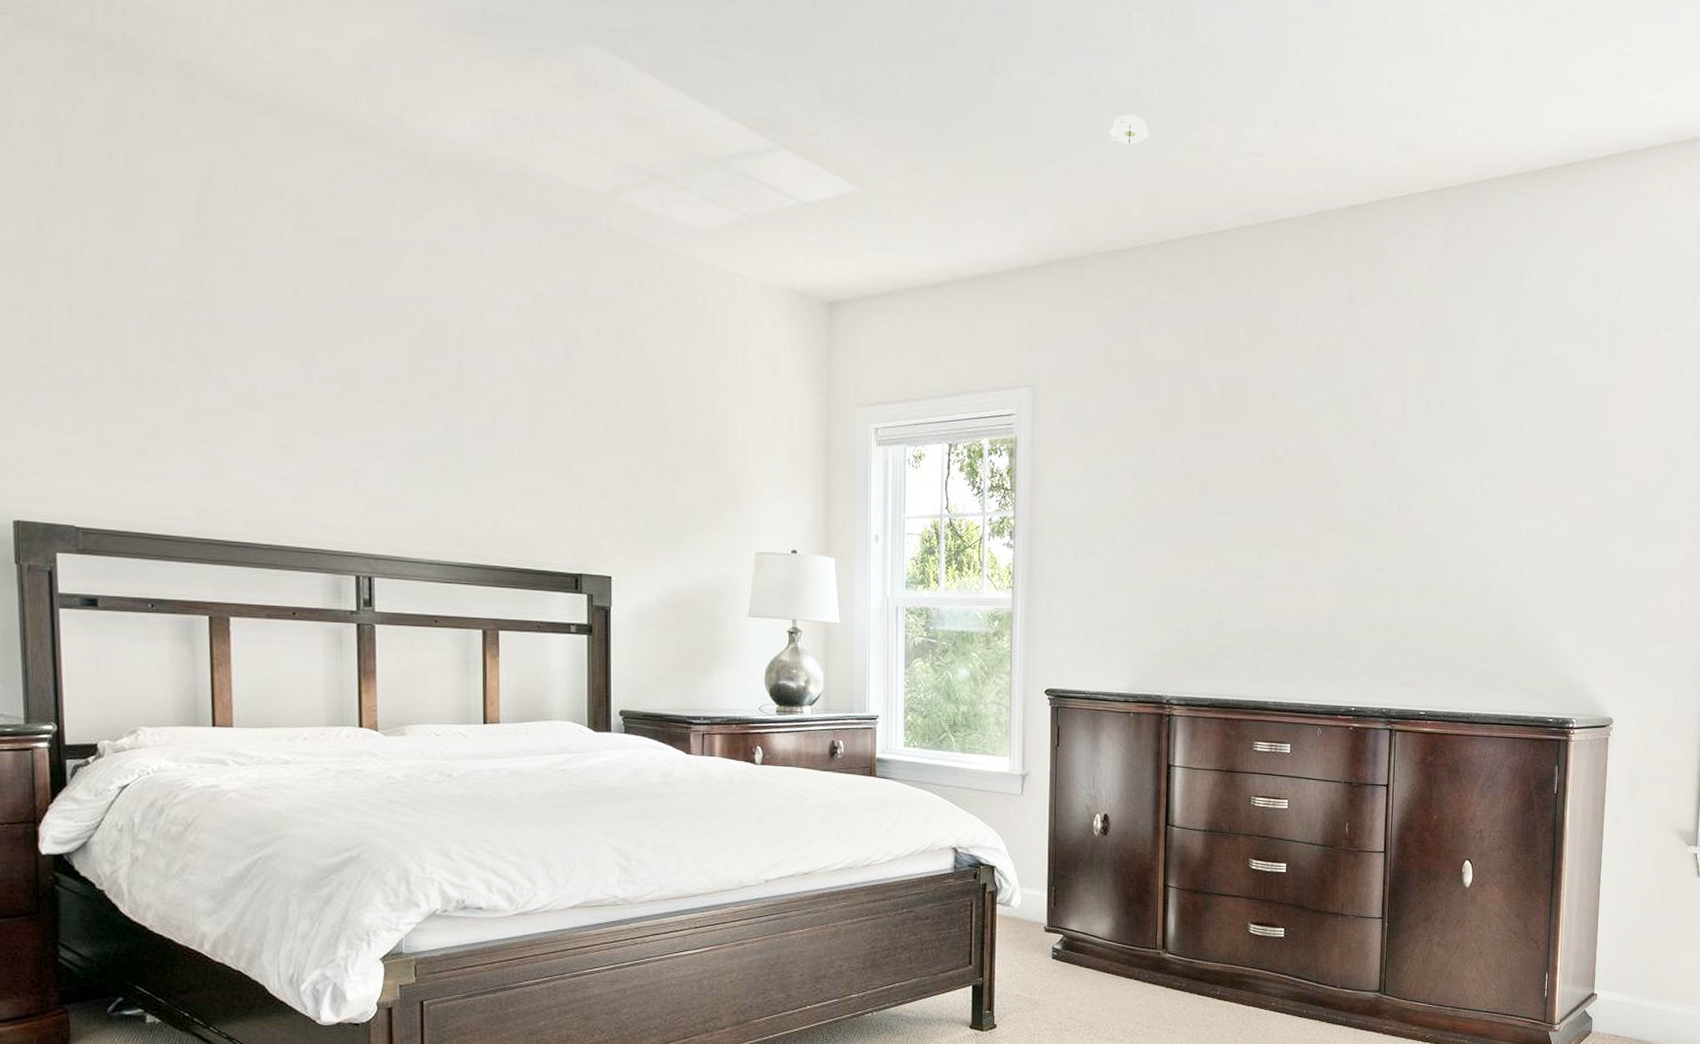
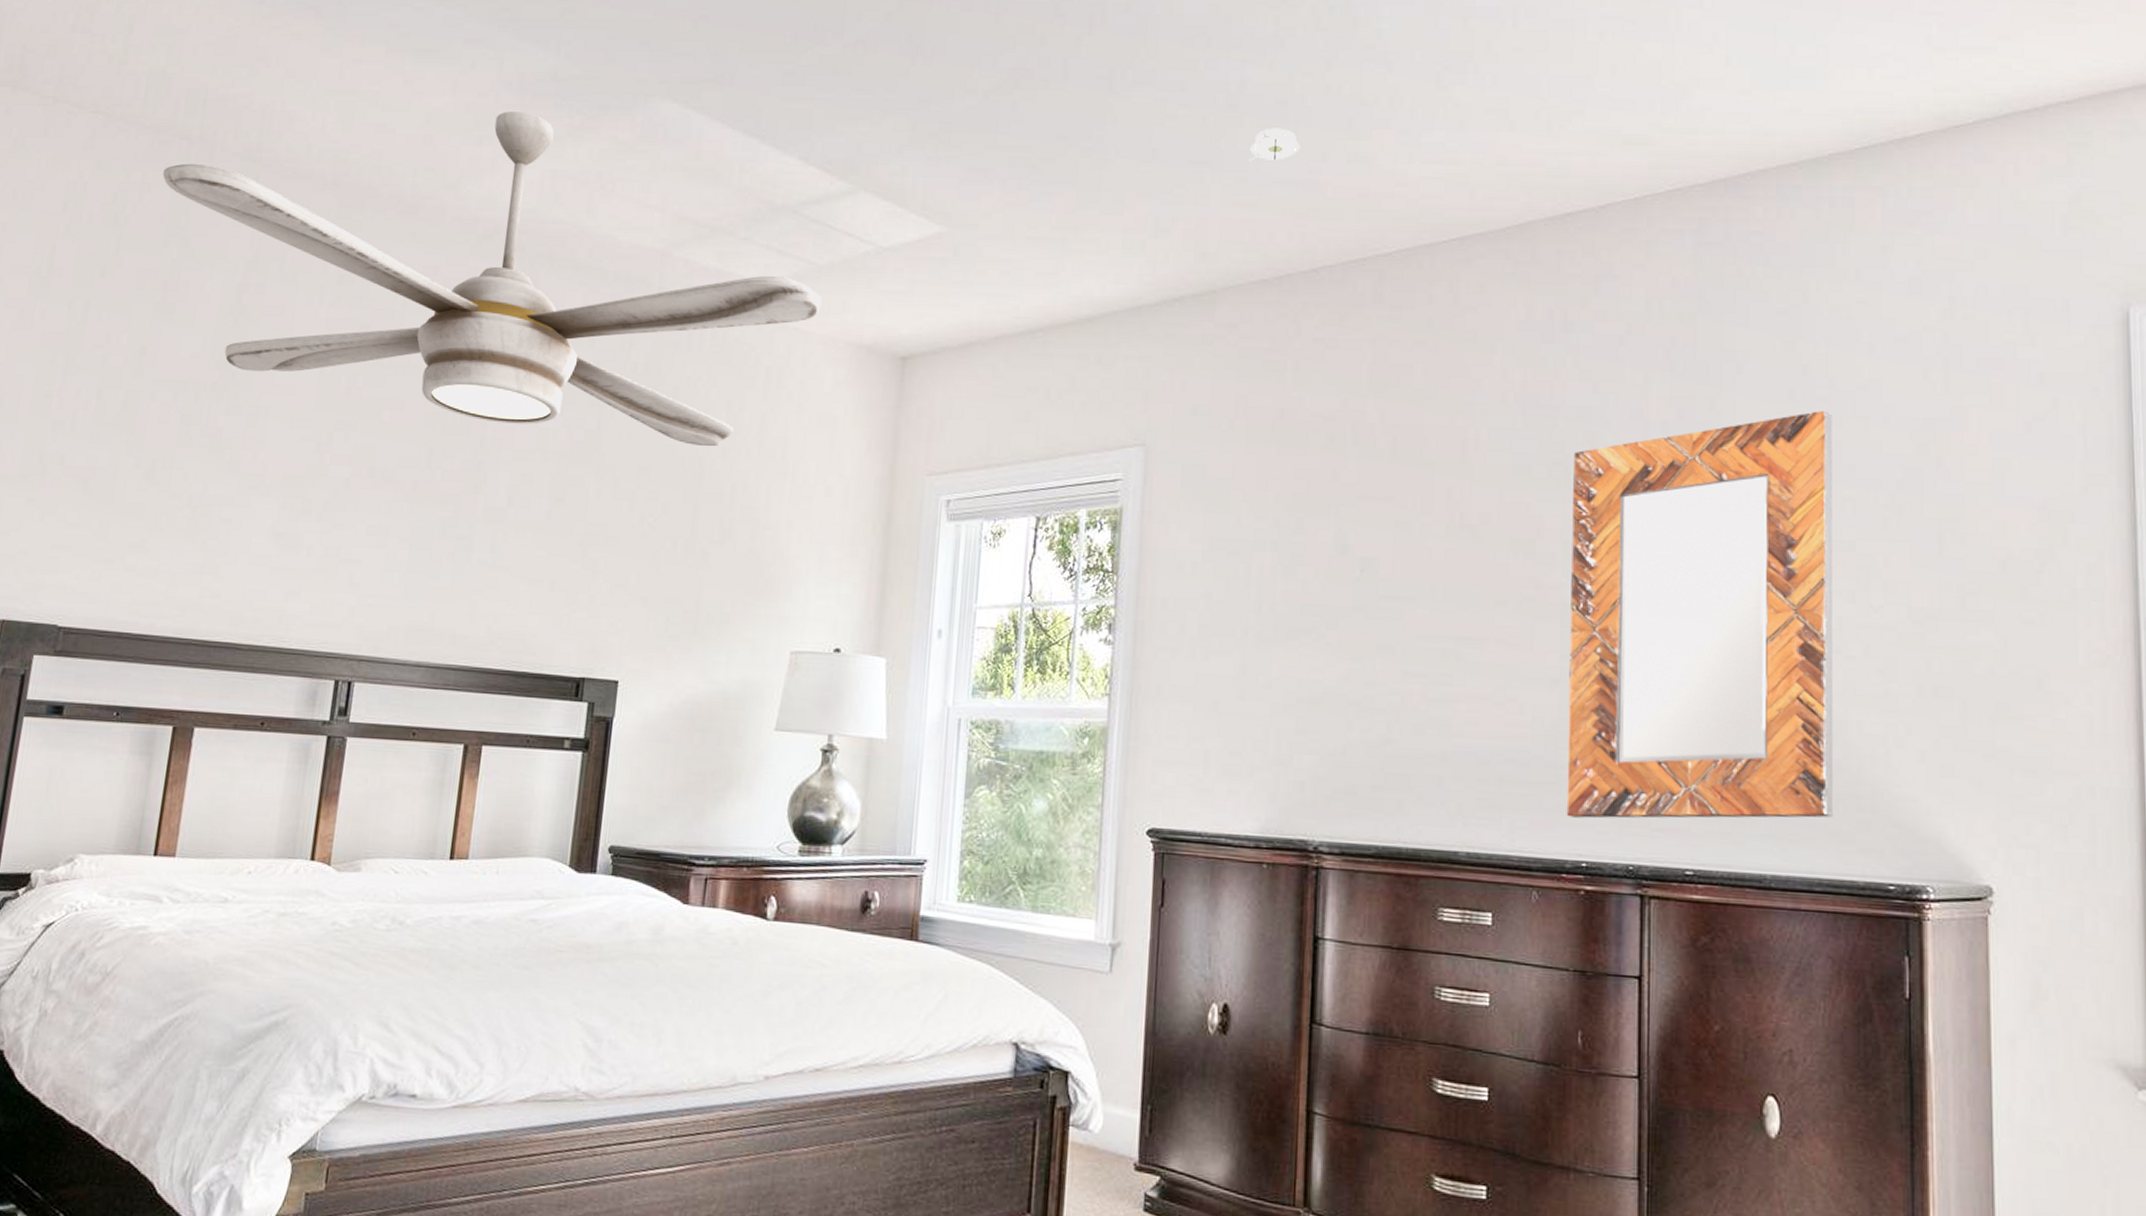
ceiling fan: none [91,46,756,377] -> present [162,111,822,447]
home mirror: none [1342,374,1533,676] -> present [1566,409,1833,819]

